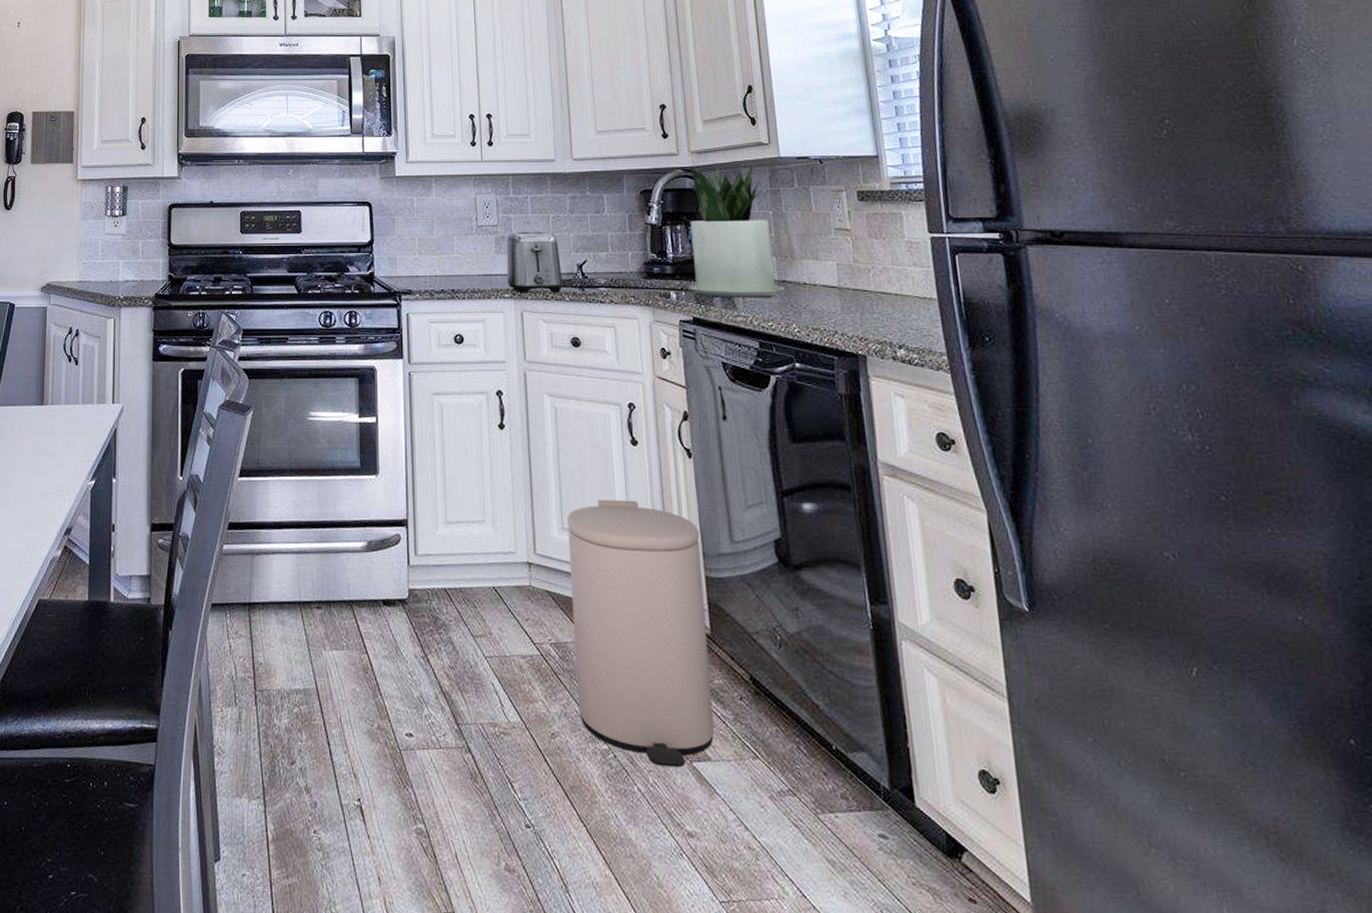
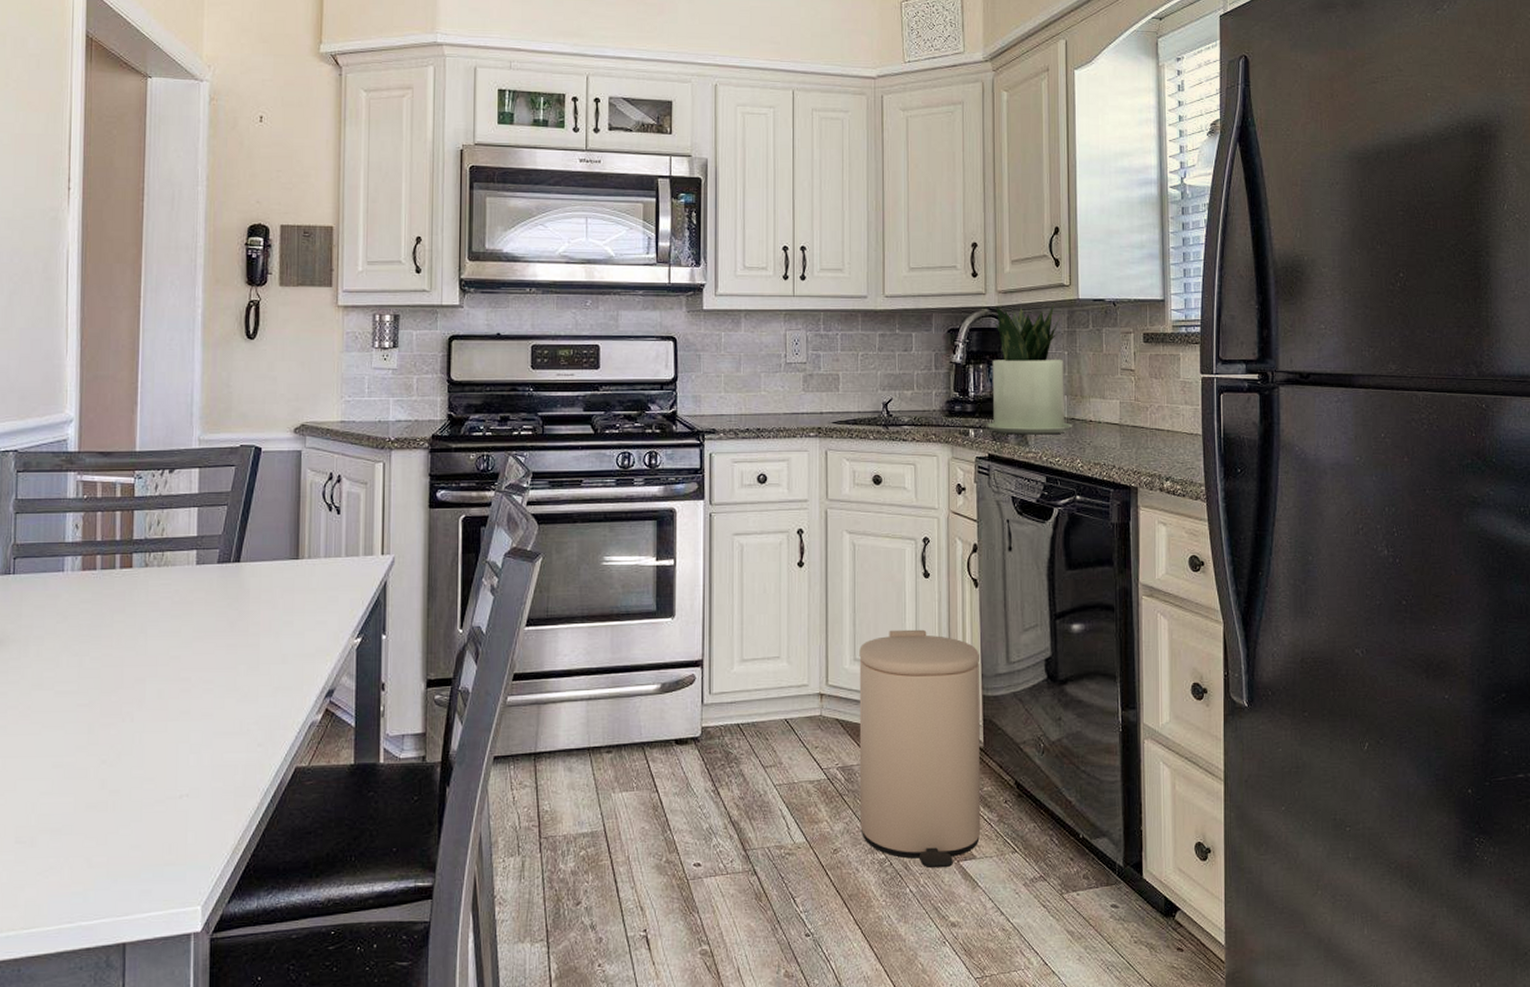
toaster: present [506,231,563,293] -> none [813,369,868,431]

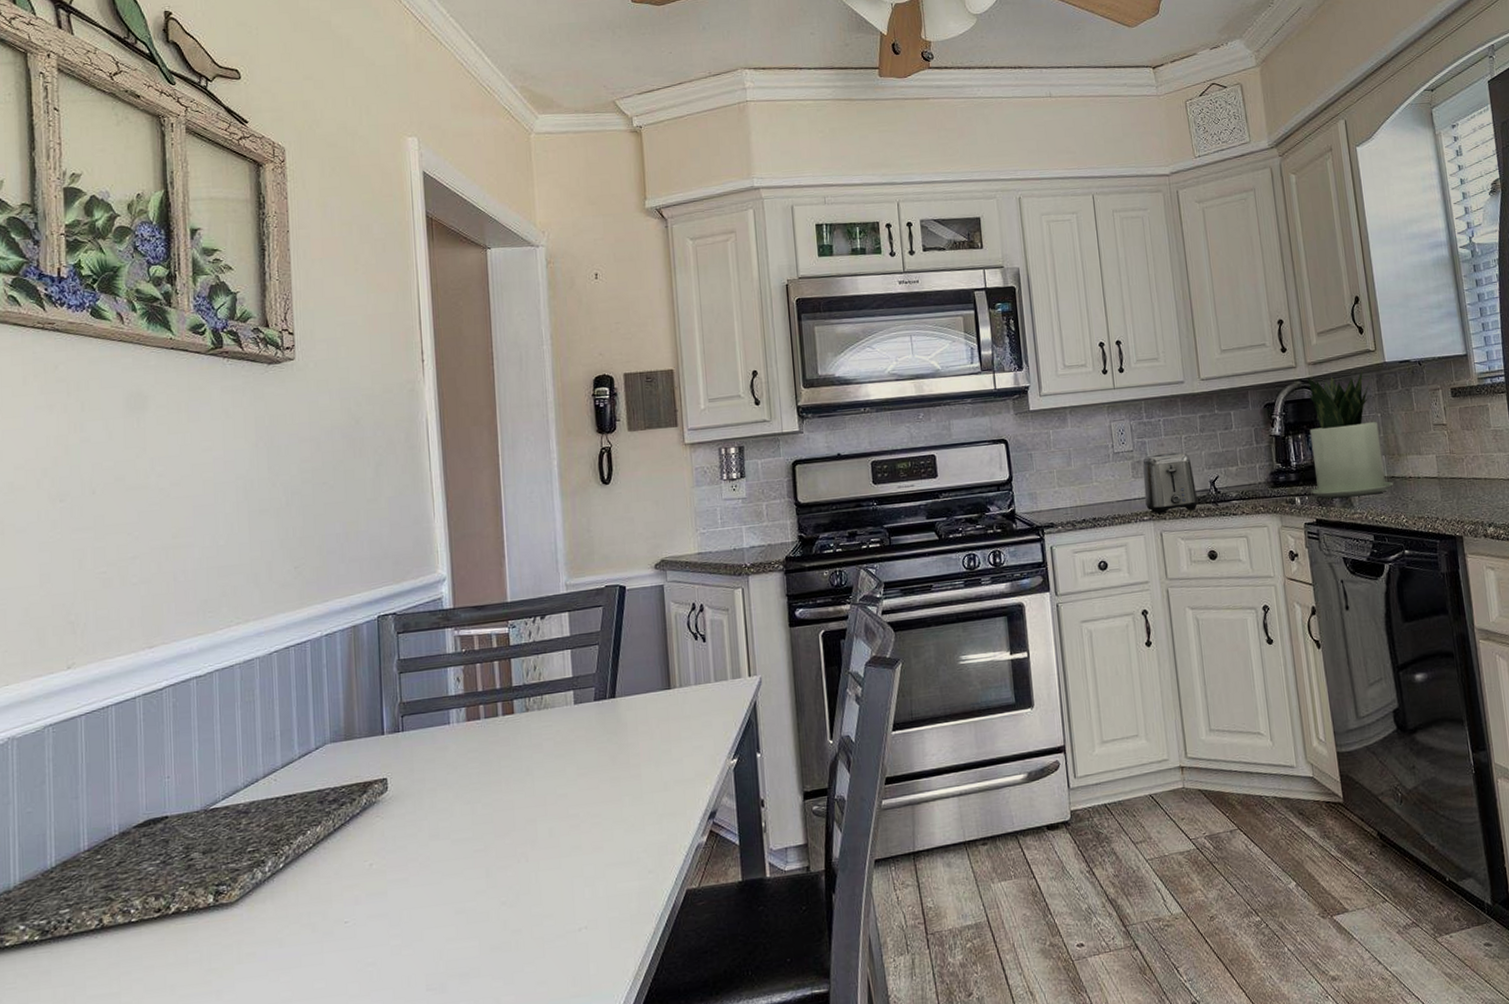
toaster: none [813,369,868,431] -> present [1142,451,1198,514]
pedal bin: present [859,629,981,869] -> none [1213,694,1350,926]

